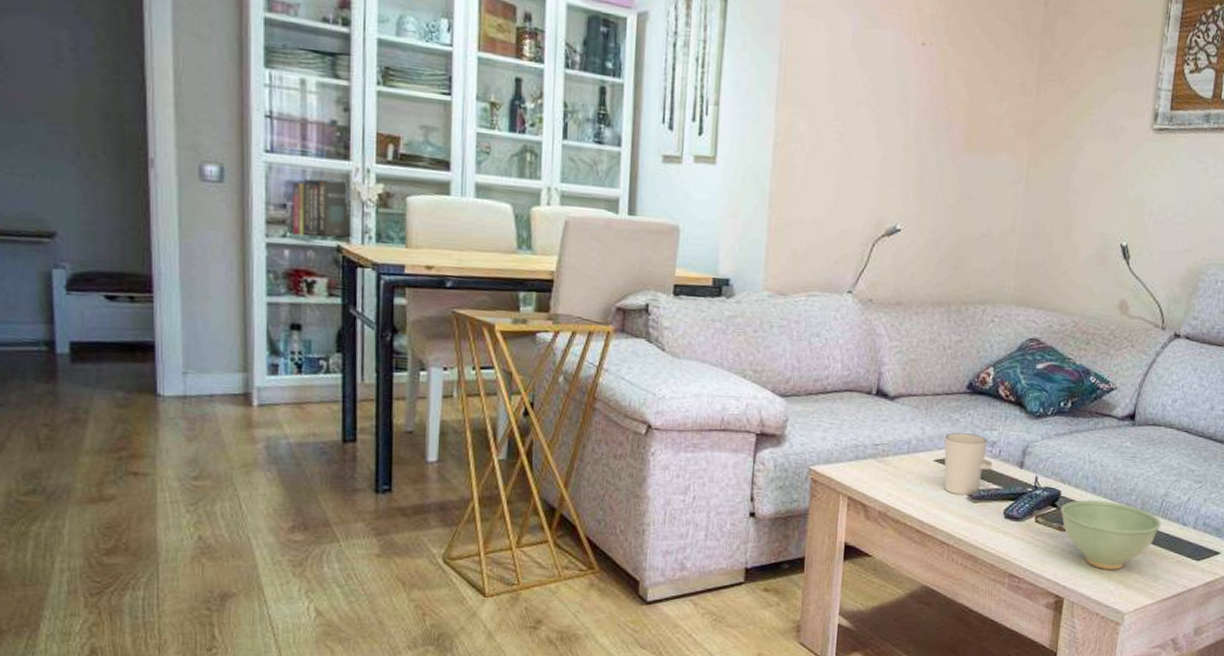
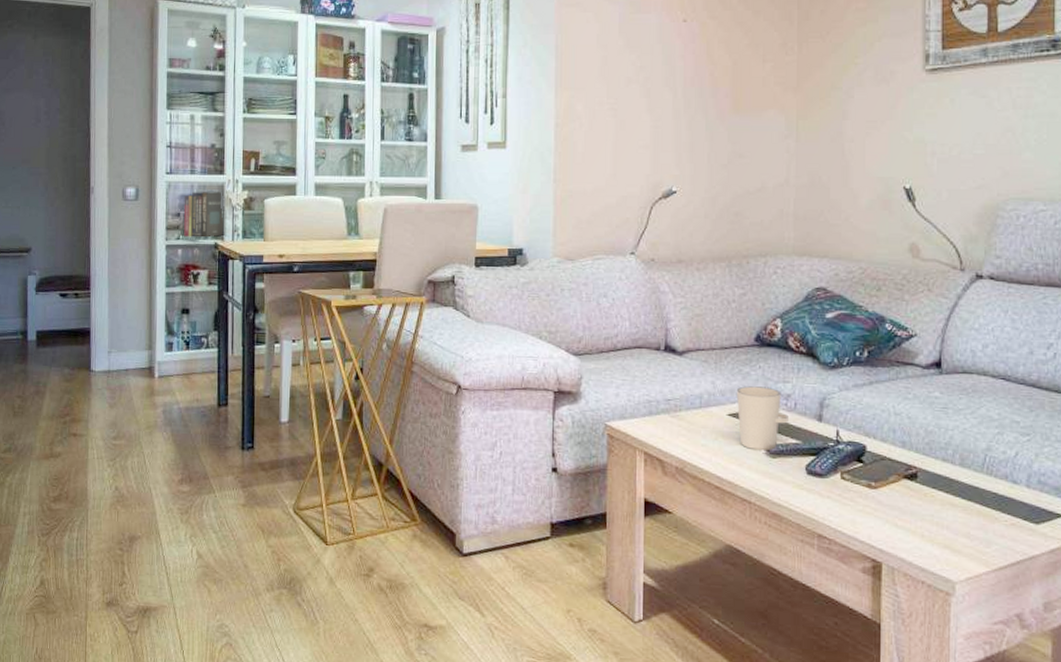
bowl: present [1060,500,1162,570] -> none [867,455,988,533]

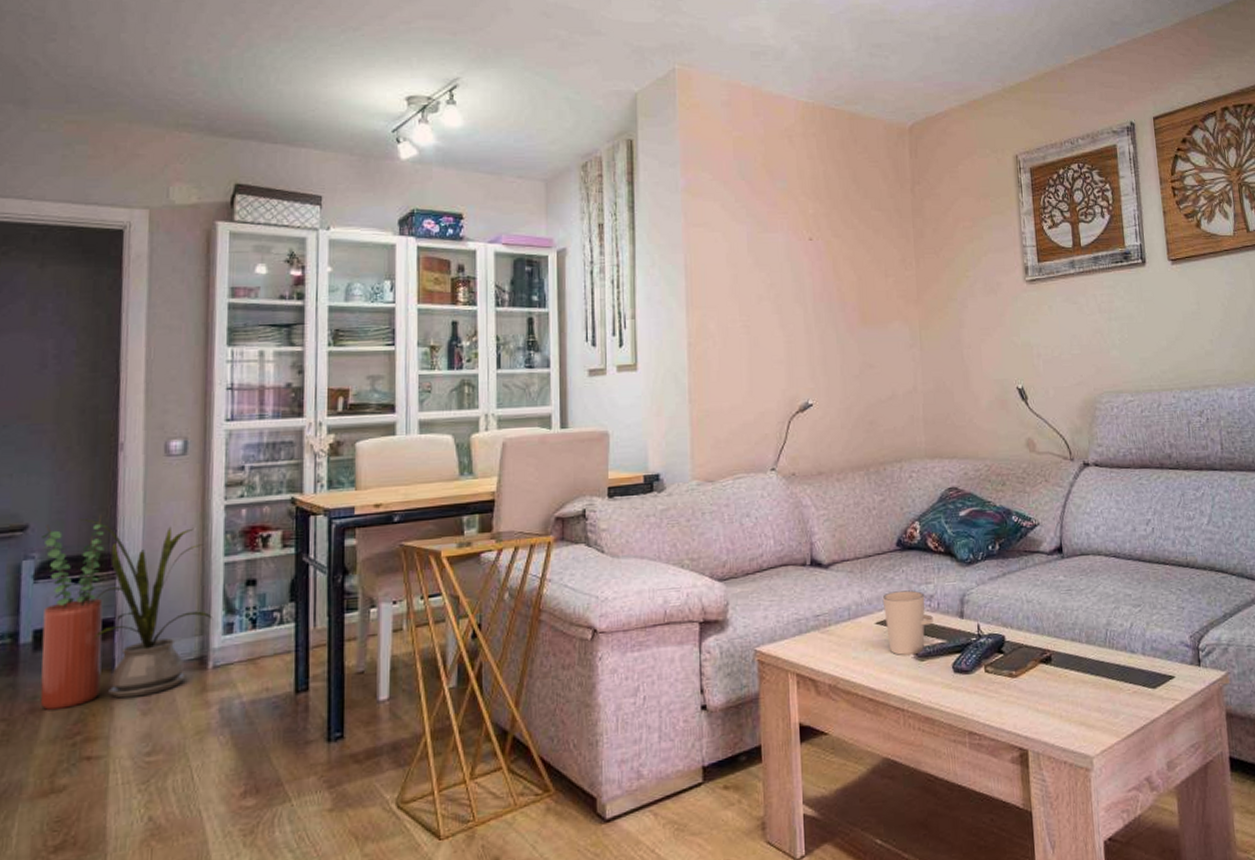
vase: none [40,245,83,394] -> present [40,515,106,710]
house plant: none [64,246,159,393] -> present [79,518,214,699]
books: present [183,192,224,238] -> none [249,438,303,494]

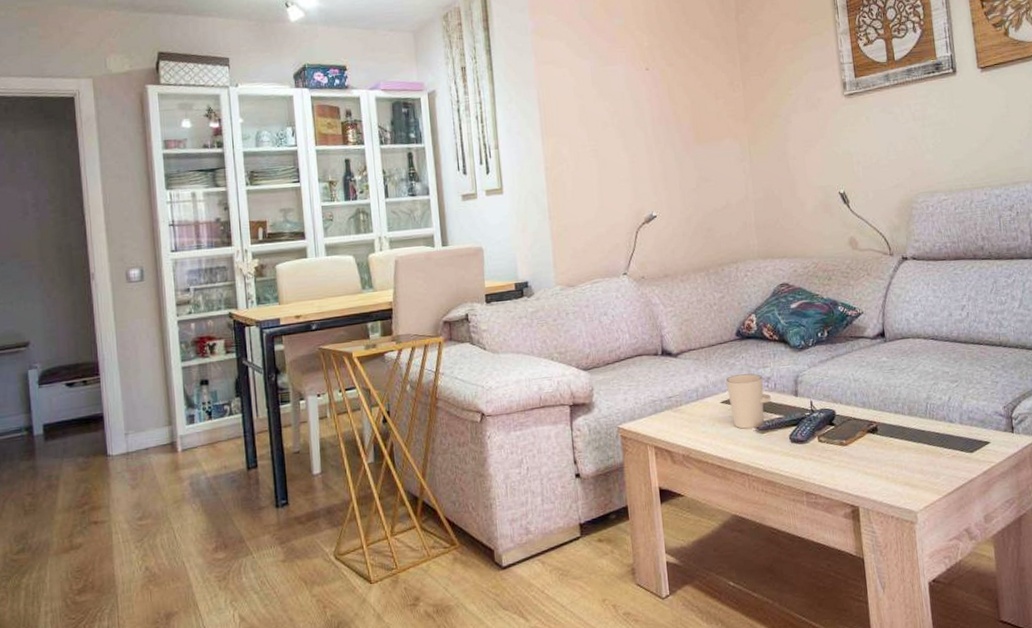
vase: present [40,515,106,710] -> none [40,332,98,486]
house plant: present [79,518,214,699] -> none [67,335,178,476]

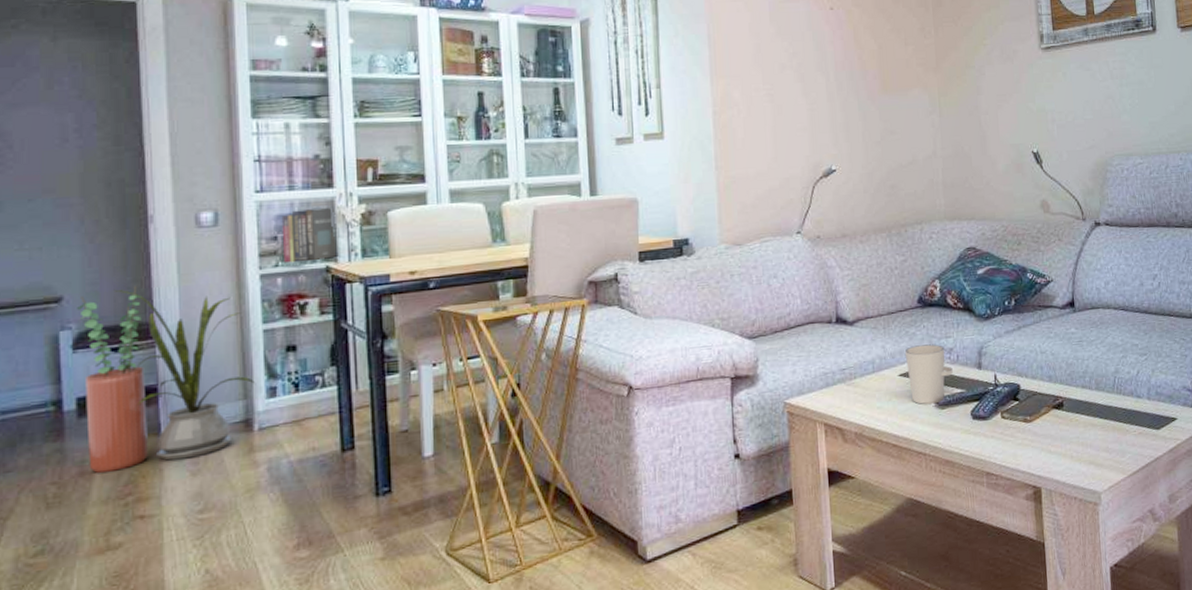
vase: none [40,332,98,486] -> present [77,286,148,473]
house plant: none [67,335,178,476] -> present [113,289,256,461]
books: none [192,263,237,311] -> present [281,208,337,263]

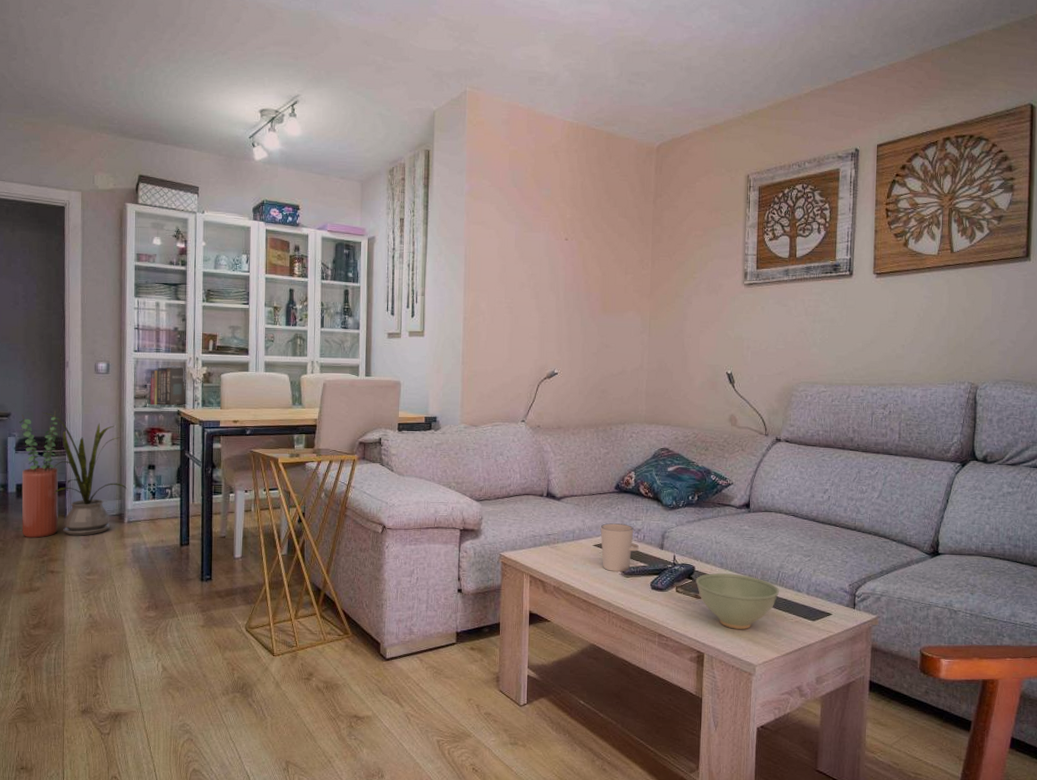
bowl: none [1022,386,1118,453] -> present [695,573,780,629]

